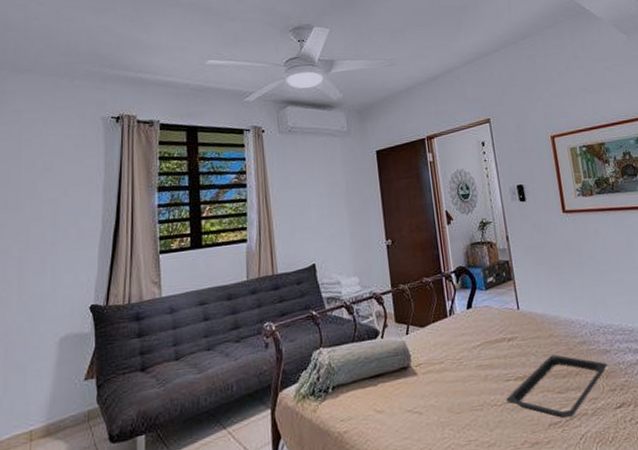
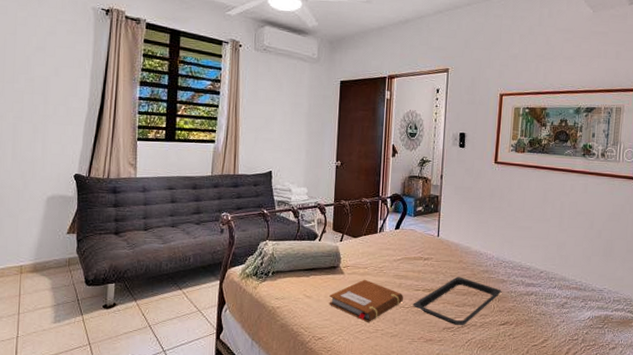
notebook: none [404,377,494,433] -> present [329,279,403,322]

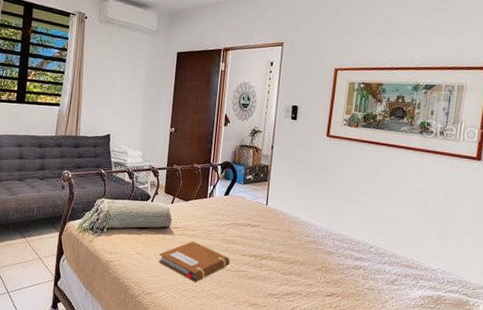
serving tray: present [413,277,502,326] -> none [239,245,329,294]

